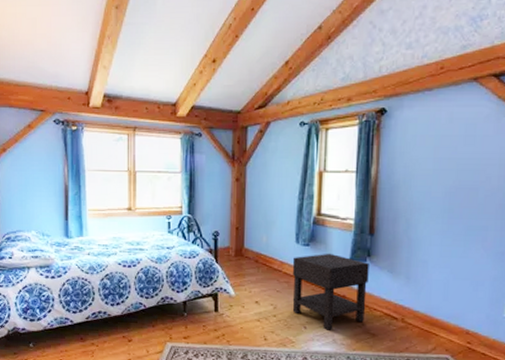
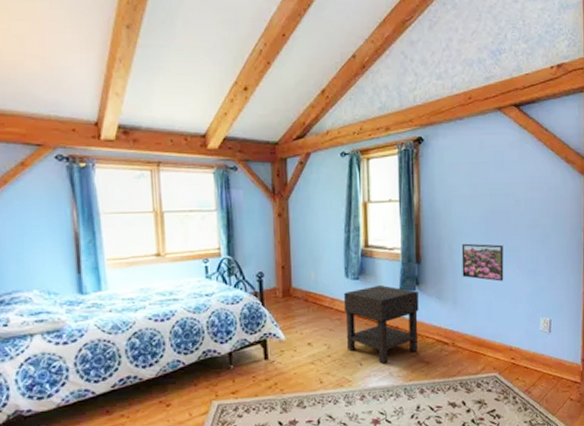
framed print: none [418,219,468,261] -> present [461,243,504,281]

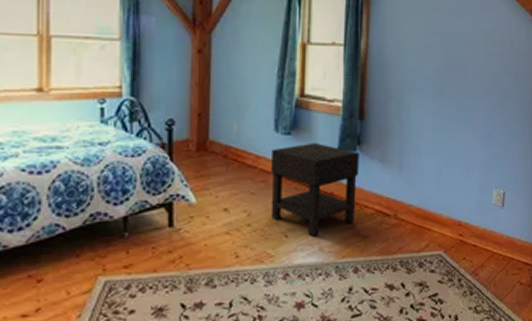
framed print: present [461,243,504,281] -> none [410,99,458,146]

